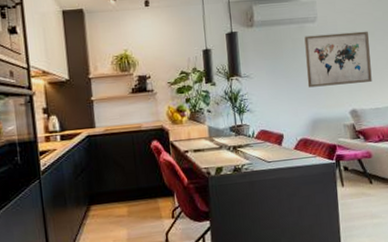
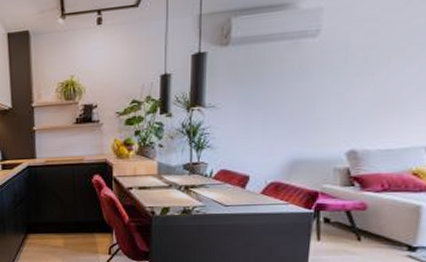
wall art: present [304,31,372,88] -> none [292,46,398,121]

